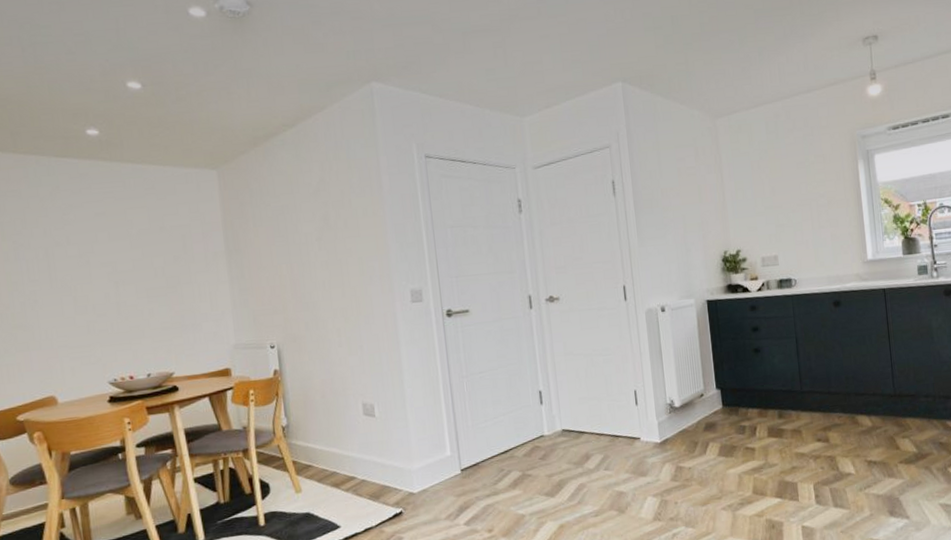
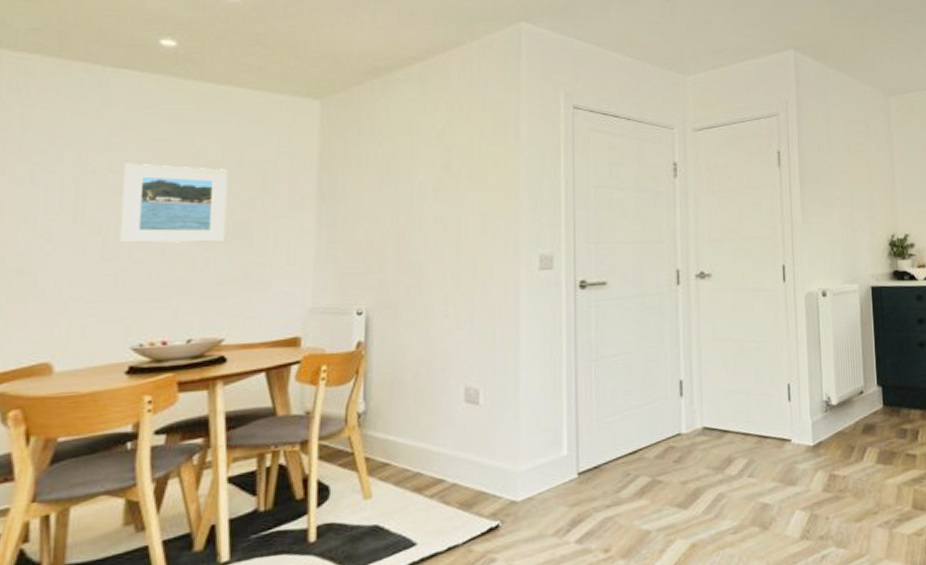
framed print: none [78,235,162,301] -> present [119,163,228,244]

